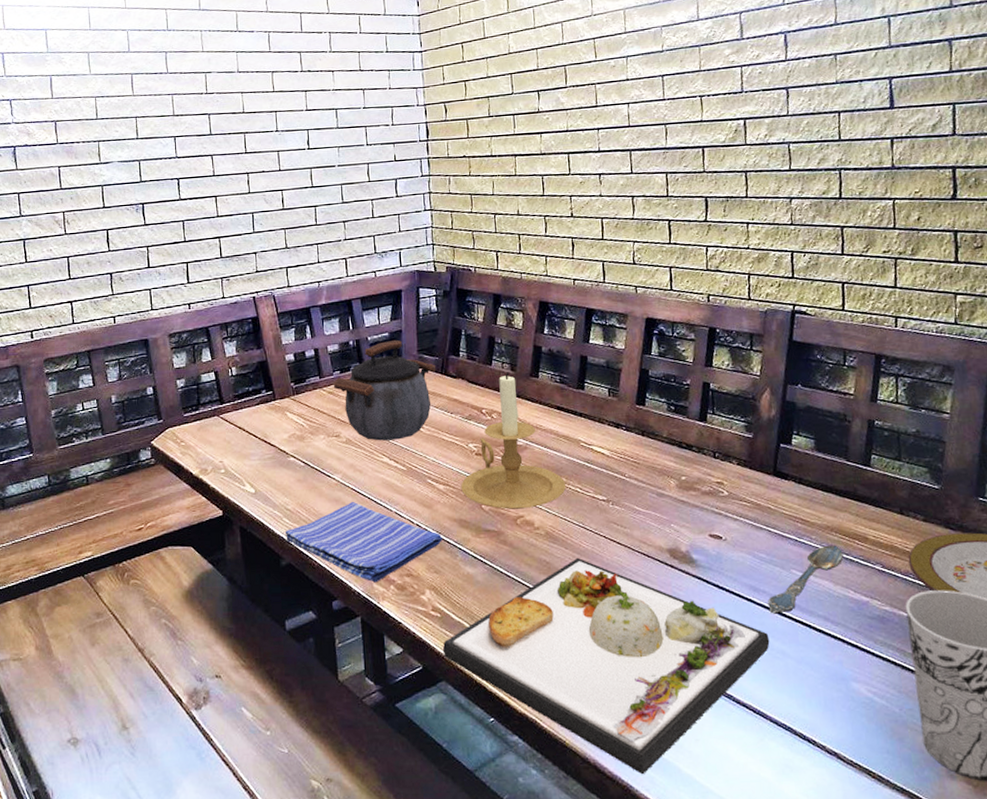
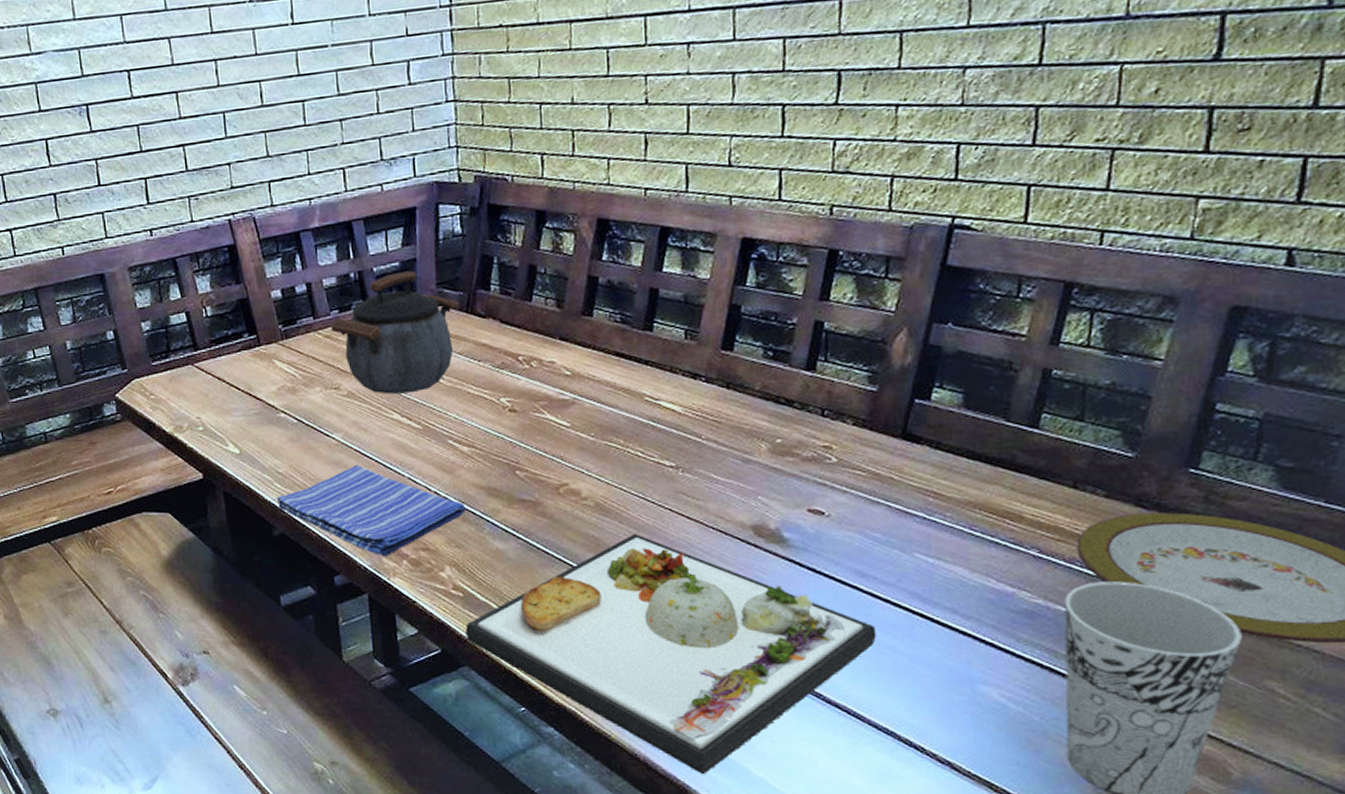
candle holder: present [461,372,566,510] -> none [490,309,623,476]
spoon: present [767,545,844,614] -> none [878,524,987,604]

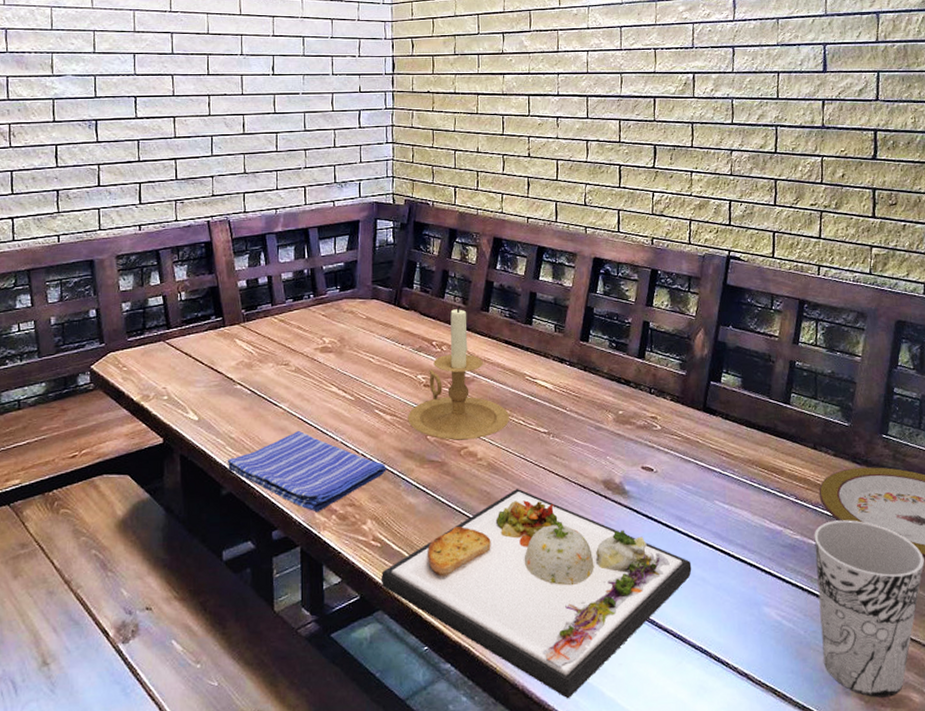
kettle: present [330,270,461,394] -> none [285,269,390,370]
candle holder: none [490,309,623,476] -> present [408,305,509,441]

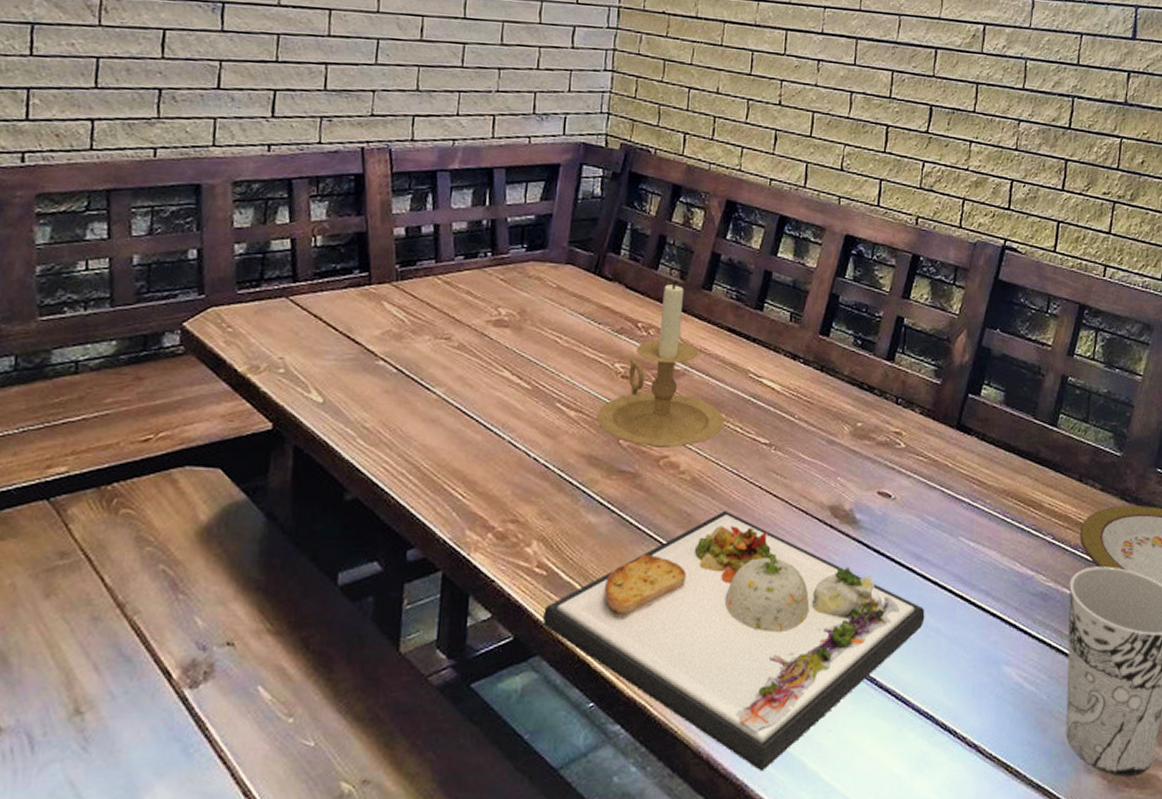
dish towel: present [227,431,386,512] -> none [355,424,564,529]

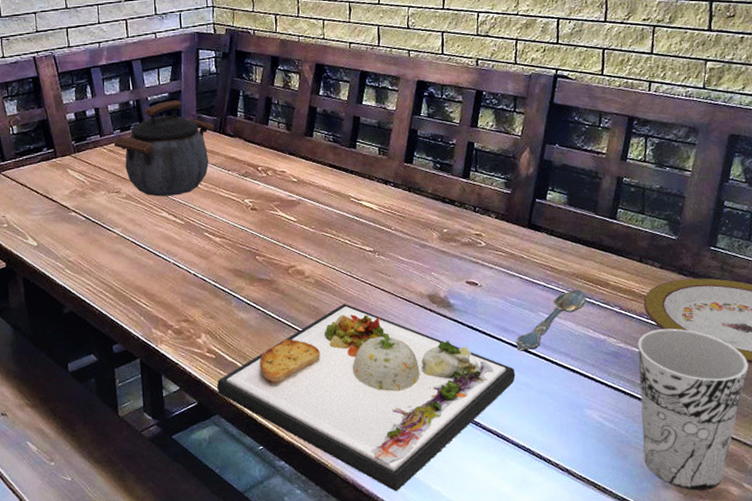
kettle: none [452,224,589,351] -> present [113,99,215,197]
candle holder: present [597,280,724,448] -> none [236,131,335,260]
spoon: none [929,511,1015,586] -> present [516,290,586,351]

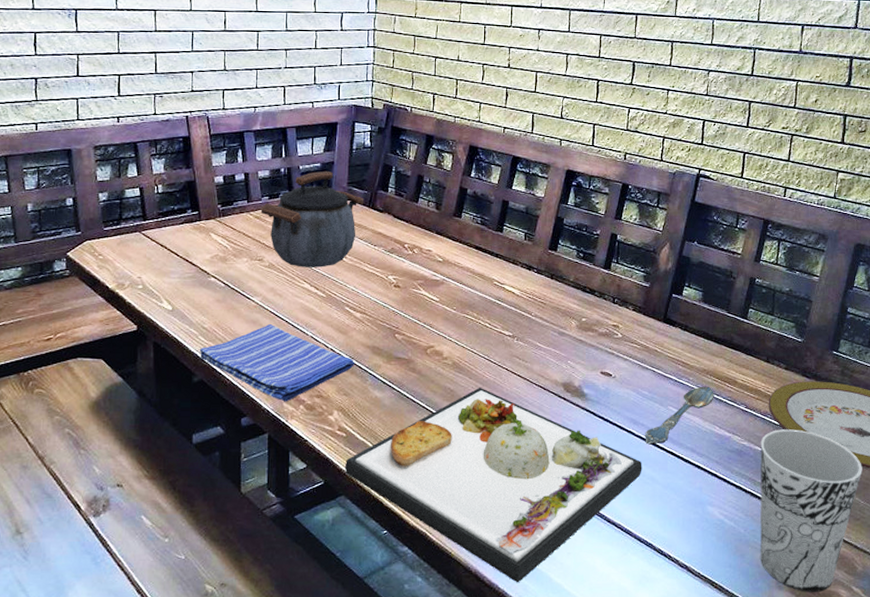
dish towel: none [66,254,218,328] -> present [199,324,354,402]

